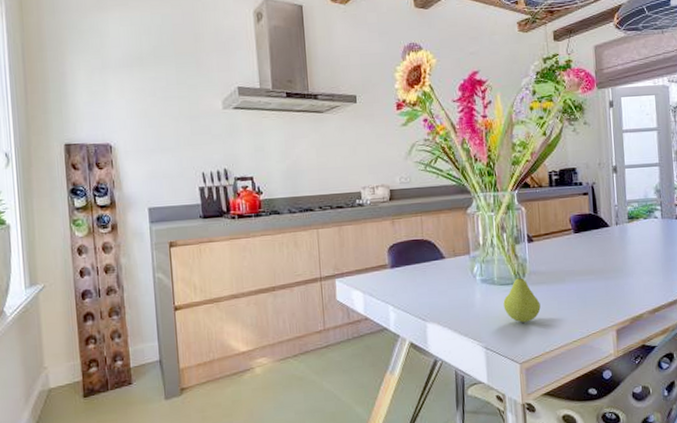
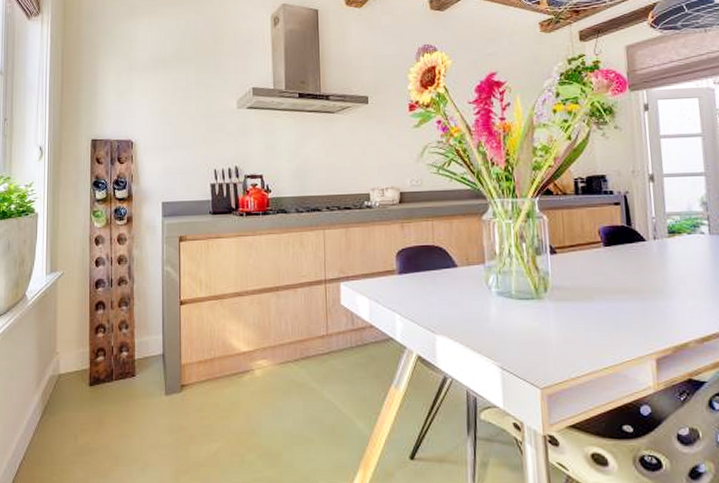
fruit: present [503,272,541,323] -> none [522,286,565,343]

